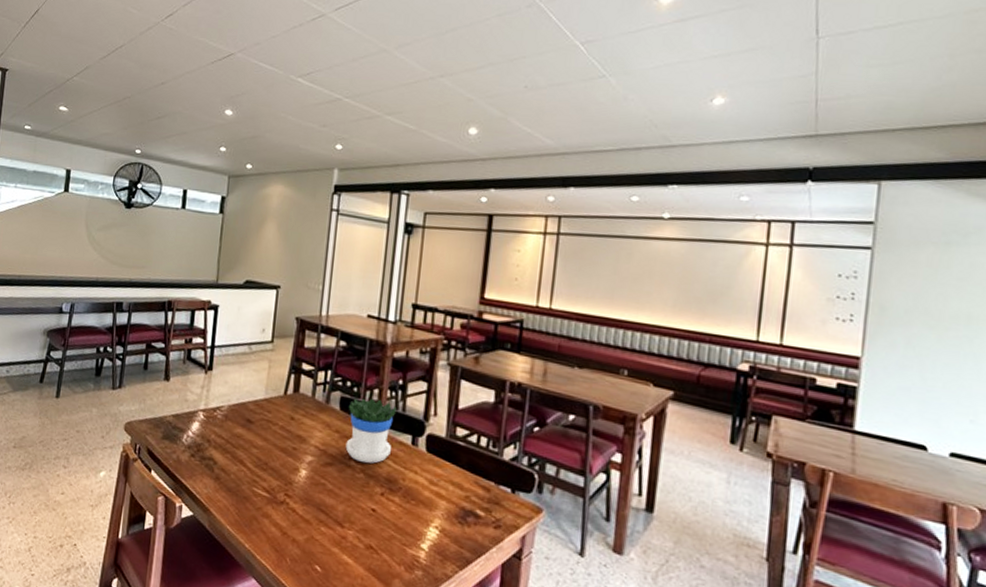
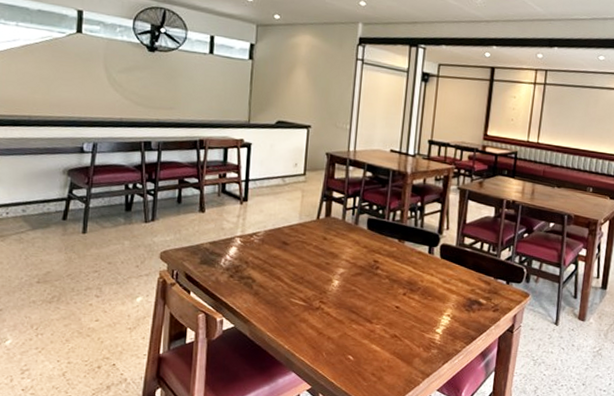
flowerpot: present [345,398,396,464] -> none [372,218,416,271]

